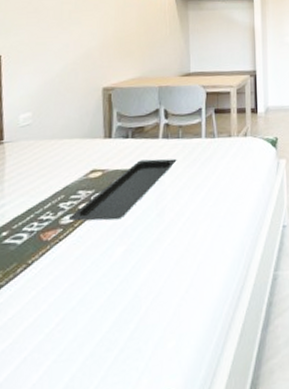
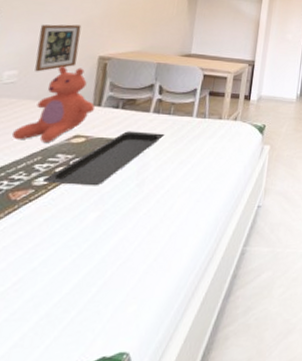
teddy bear: none [34,101,107,181] -> present [11,65,96,142]
picture frame: none [45,59,83,112] -> present [35,24,82,72]

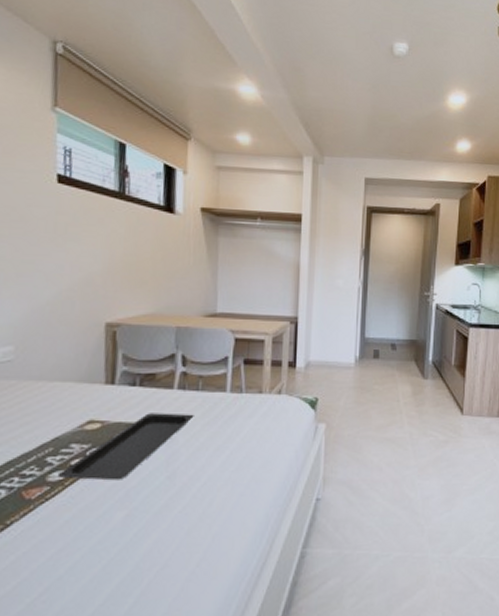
teddy bear: present [11,65,96,142] -> none [16,337,109,431]
picture frame: present [35,24,82,72] -> none [32,285,81,347]

